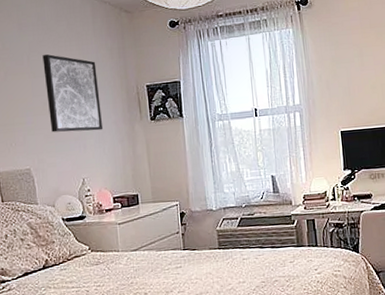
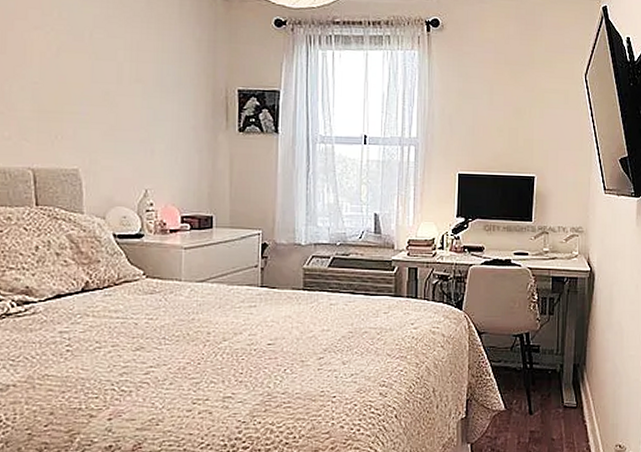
wall art: present [42,54,104,133] -> none [109,34,179,135]

